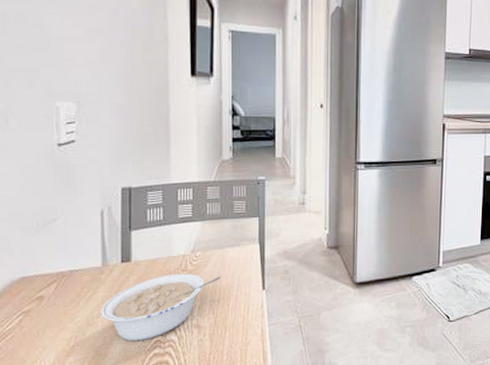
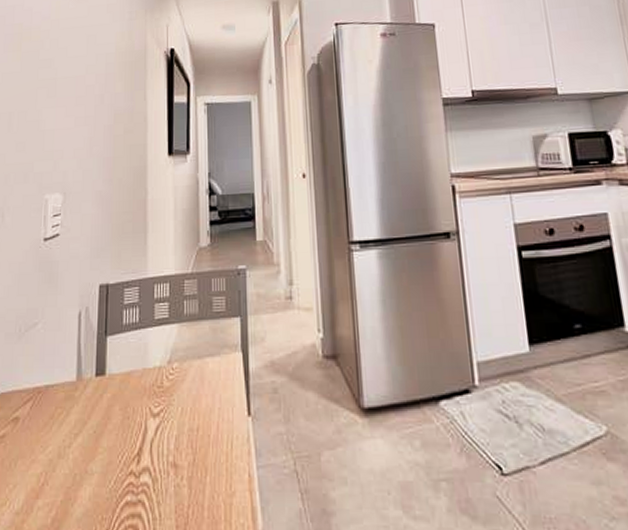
legume: present [100,273,222,341] -> none [72,391,201,483]

